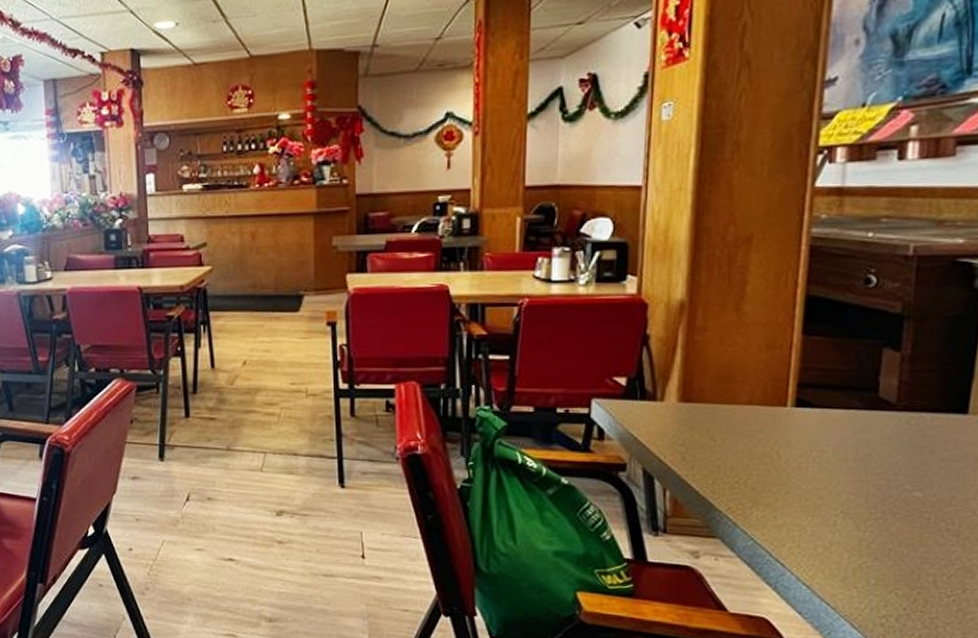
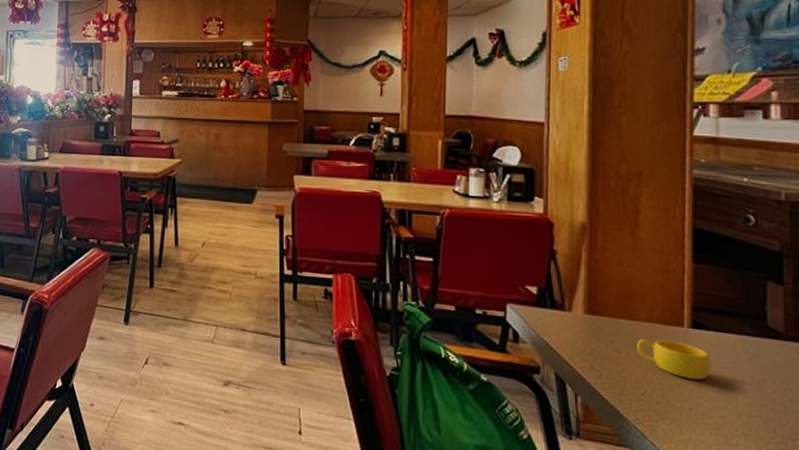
cup: none [734,422,814,461] -> present [637,339,711,380]

